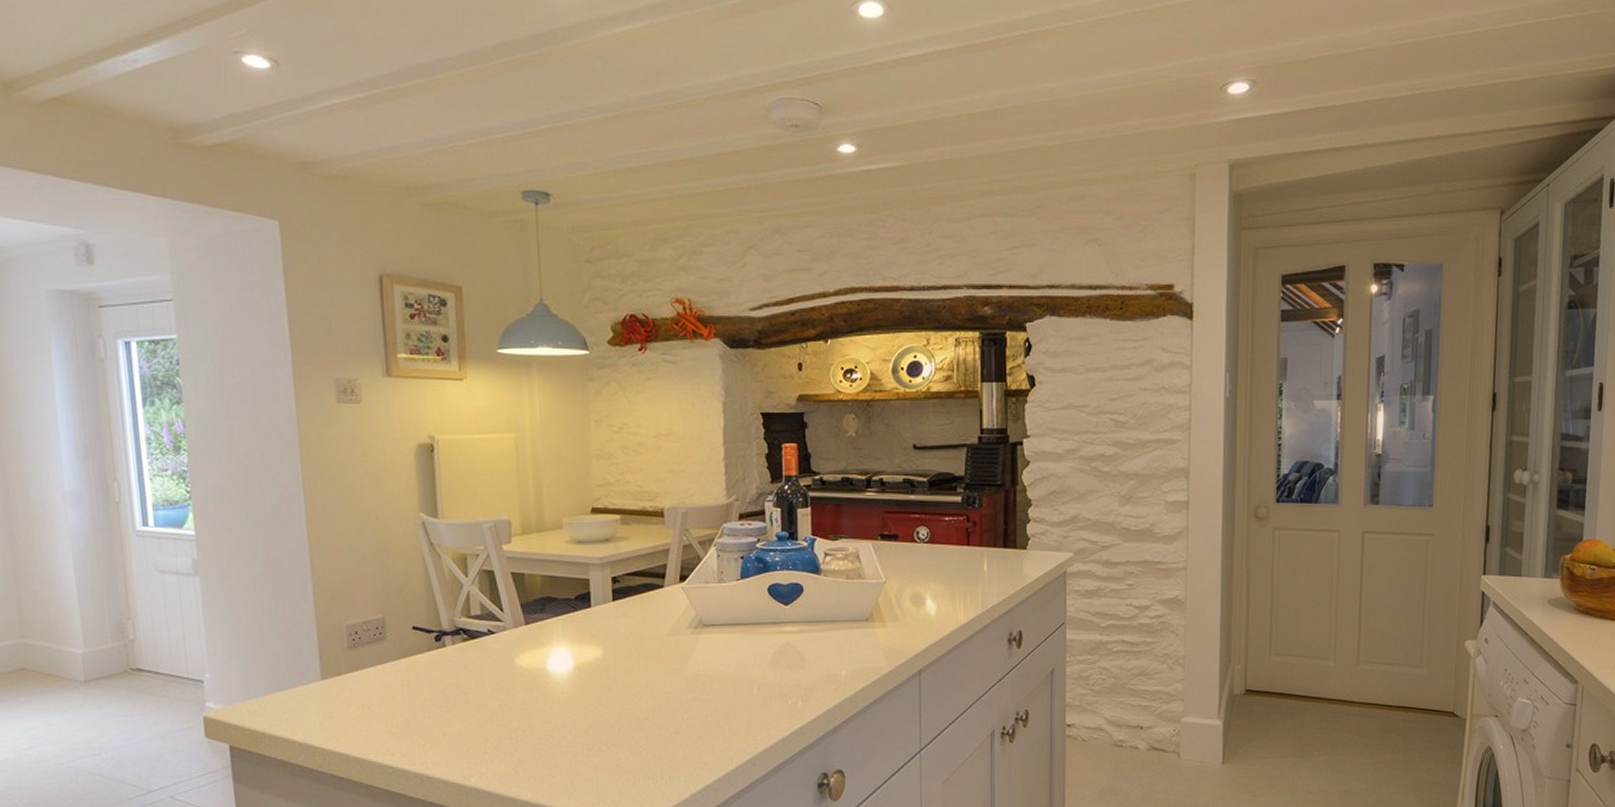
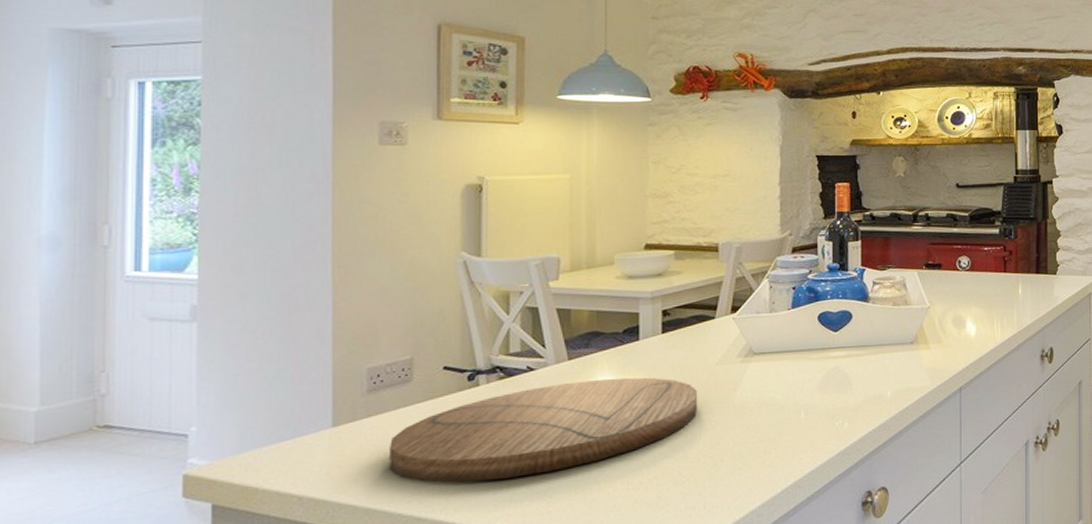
cutting board: none [371,644,651,739] -> present [390,377,698,483]

